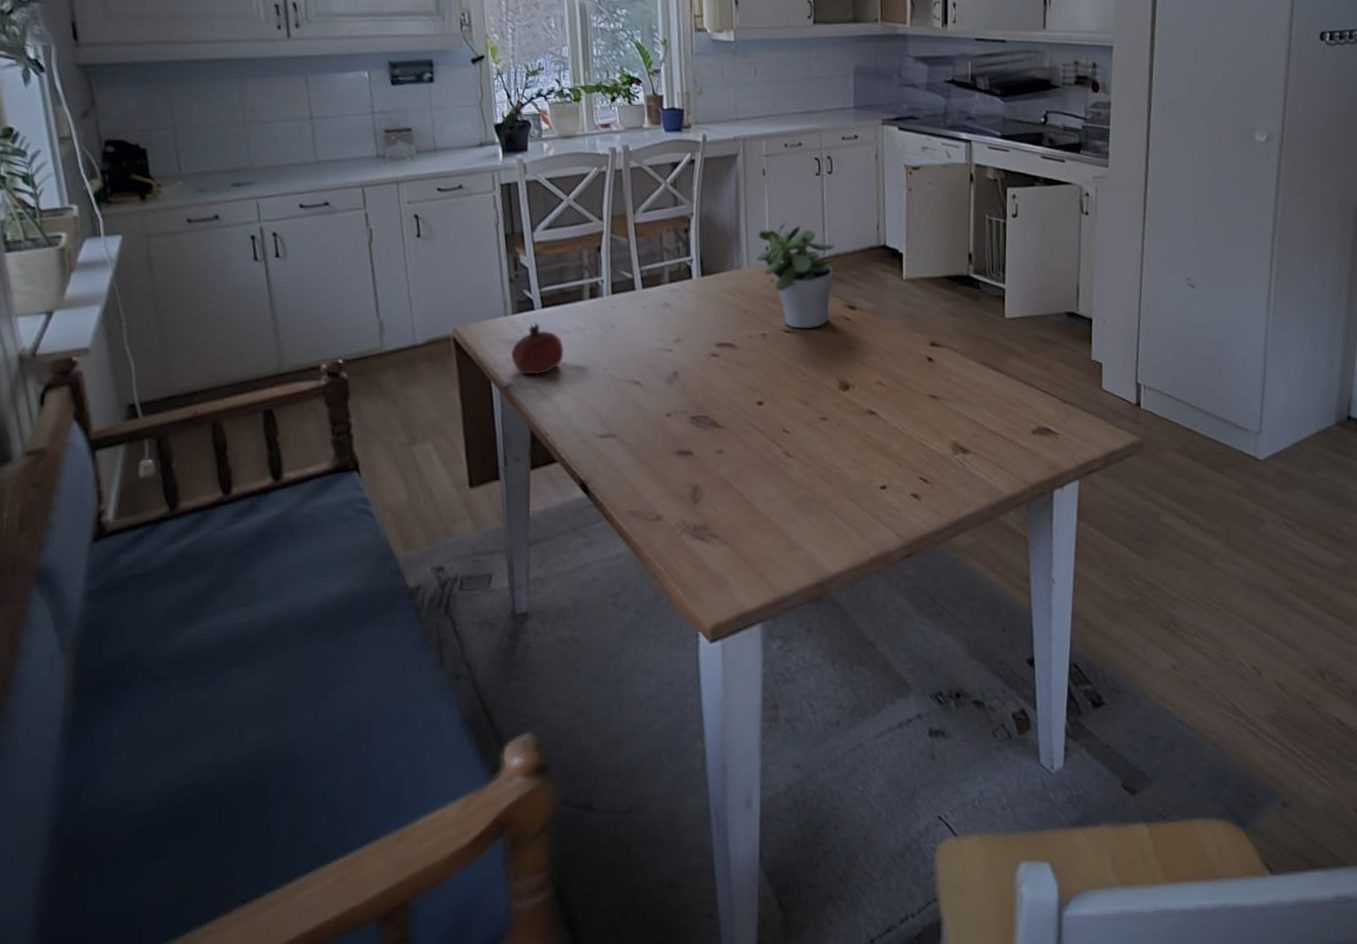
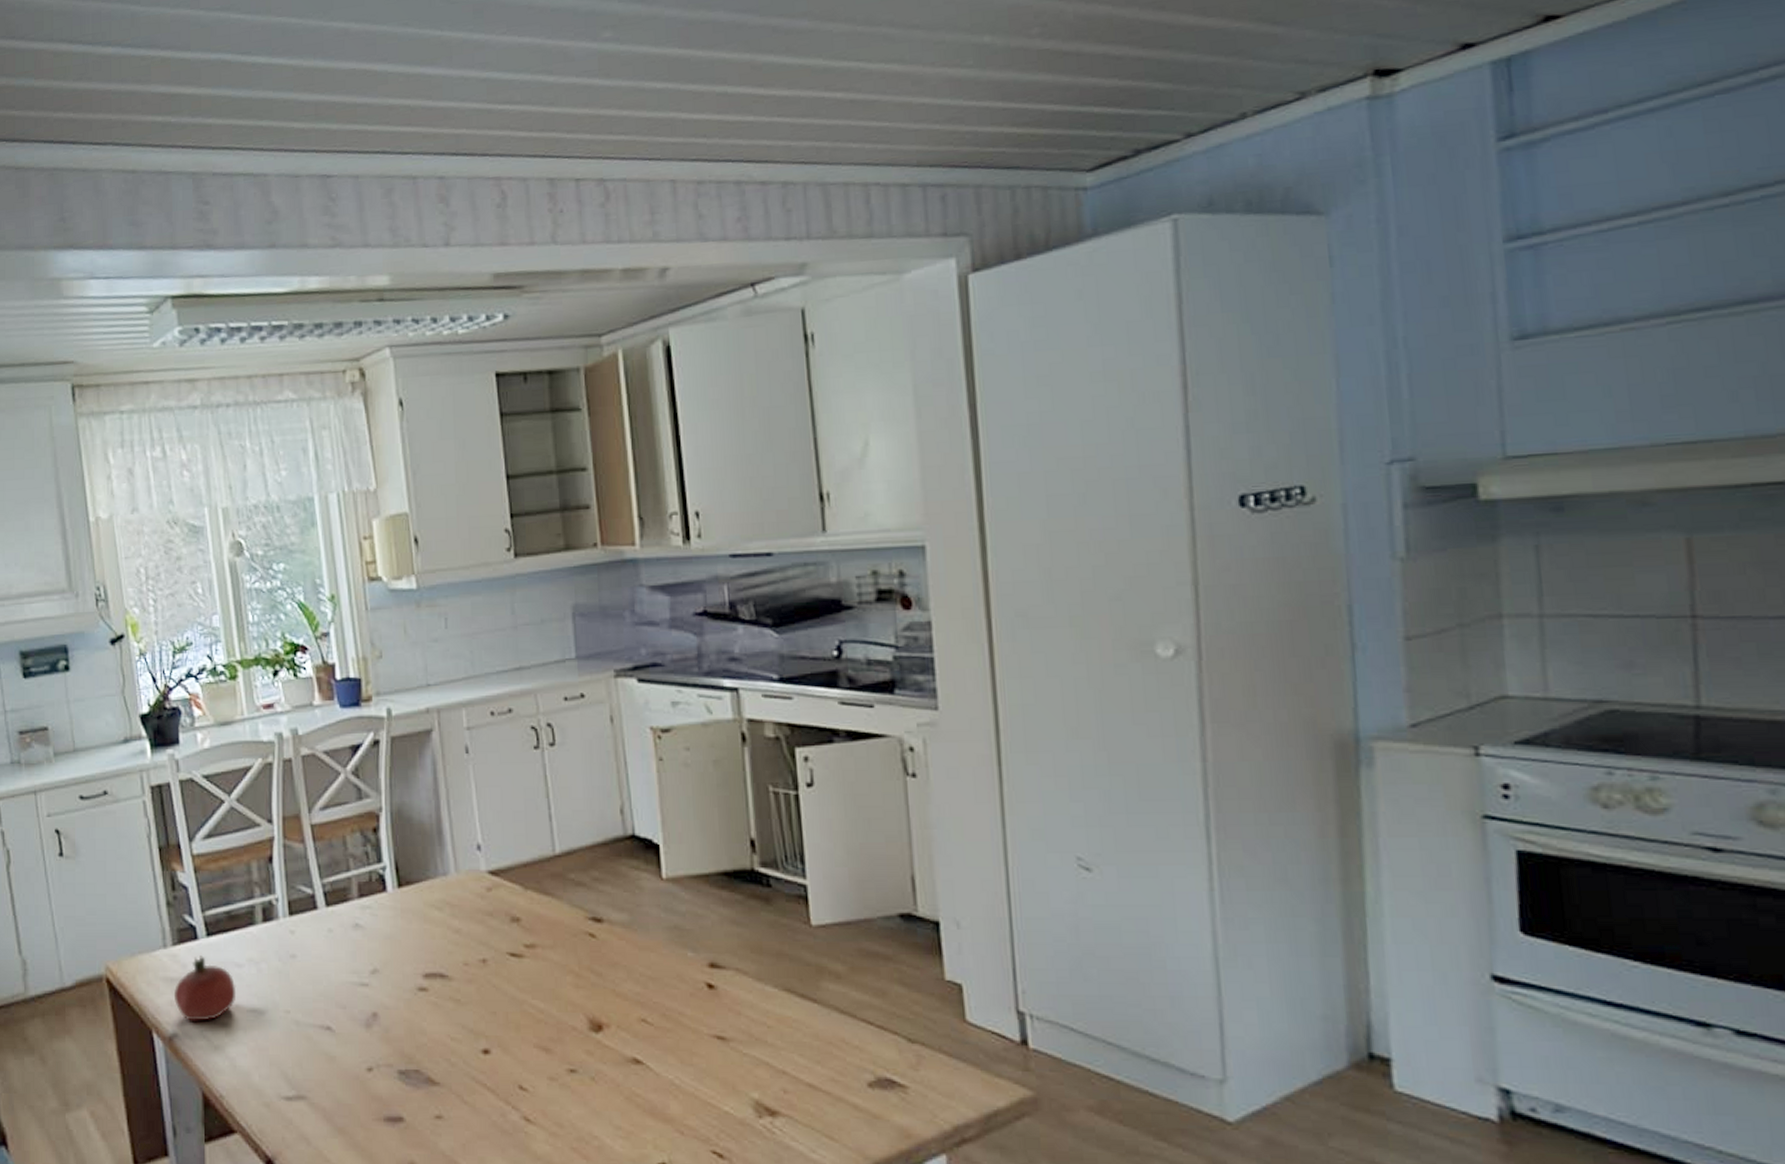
potted plant: present [757,220,837,329] -> none [465,809,571,951]

